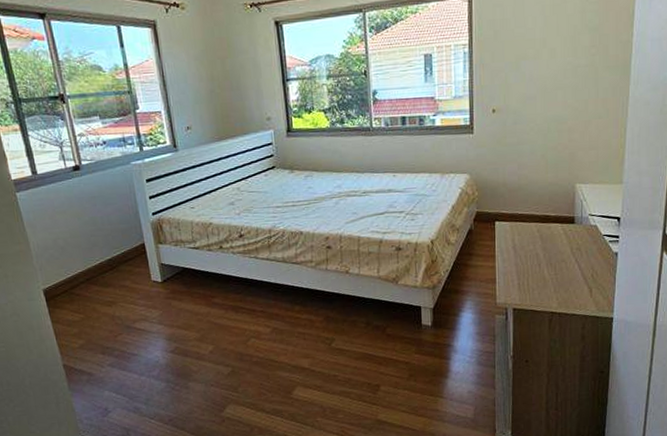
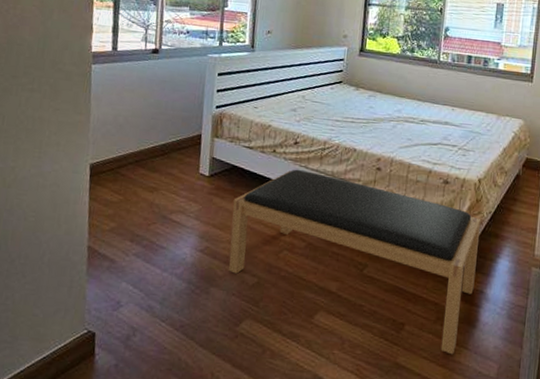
bench: none [191,260,441,405] -> present [229,169,482,355]

